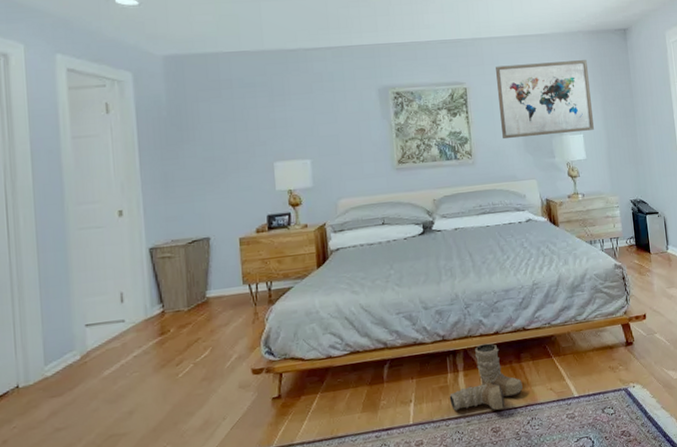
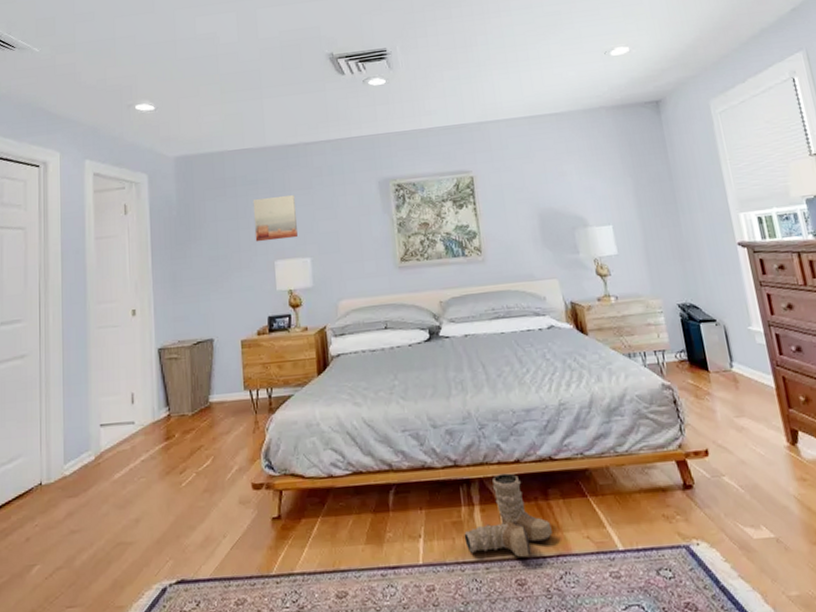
wall art: none [250,99,297,144] -> present [252,195,298,242]
wall art: present [496,60,594,139] -> none [505,139,626,233]

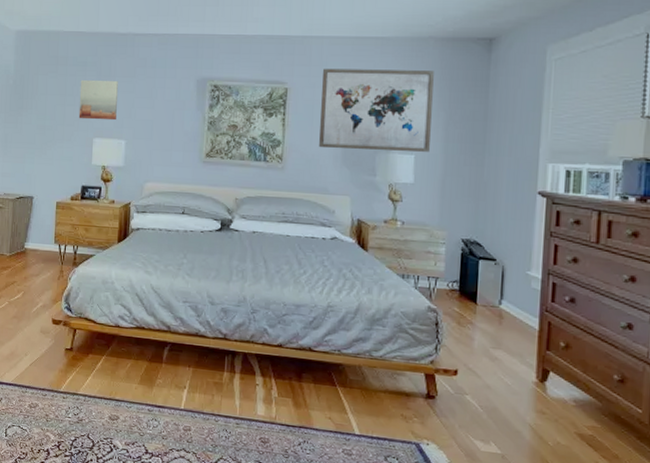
boots: present [464,473,552,558] -> none [222,352,299,423]
wall art: none [505,139,626,233] -> present [319,68,434,152]

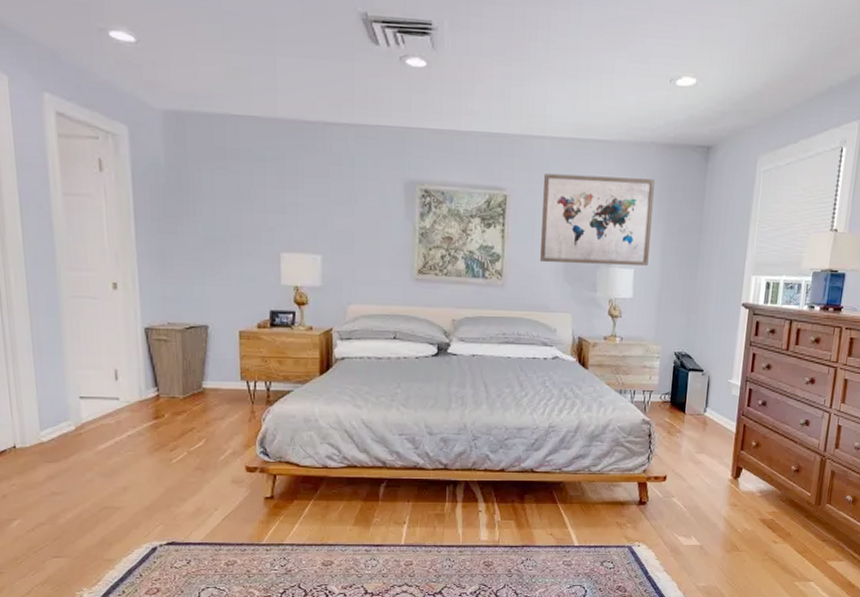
wall art: present [78,80,118,121] -> none [258,180,308,231]

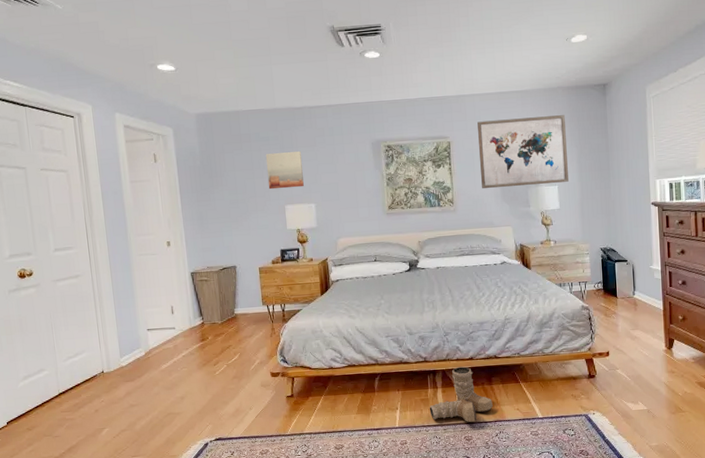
wall art: none [258,180,308,231] -> present [265,151,304,190]
boots: none [444,479,522,546] -> present [429,366,493,423]

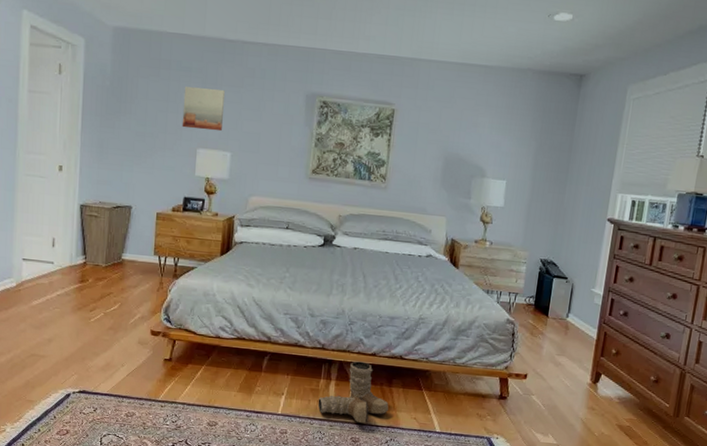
wall art: present [477,115,569,189] -> none [421,92,530,178]

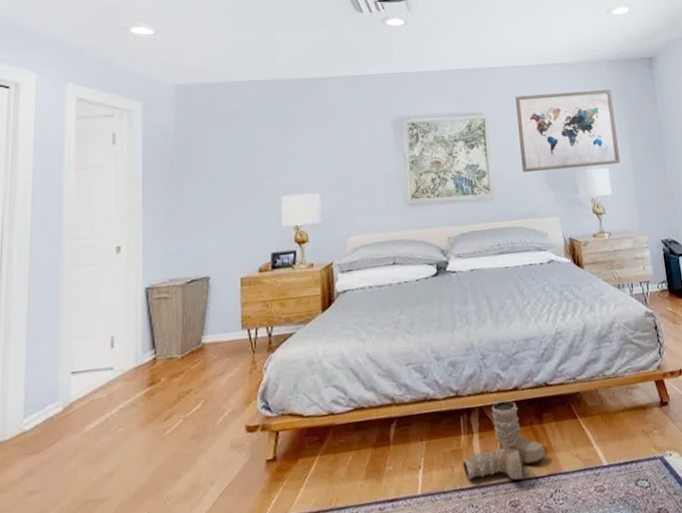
wall art: present [182,87,225,132] -> none [260,130,307,177]
wall art: none [421,92,530,178] -> present [515,90,620,173]

